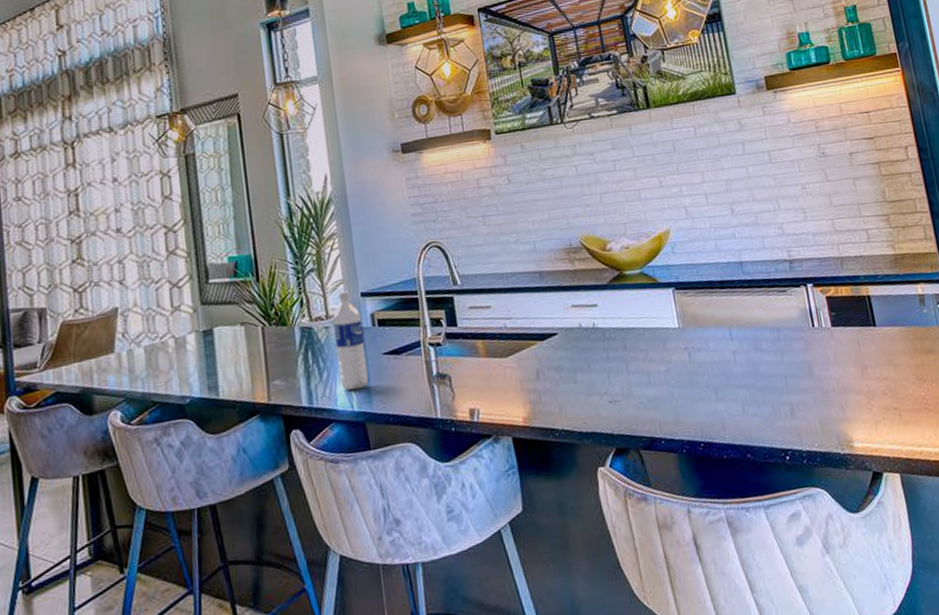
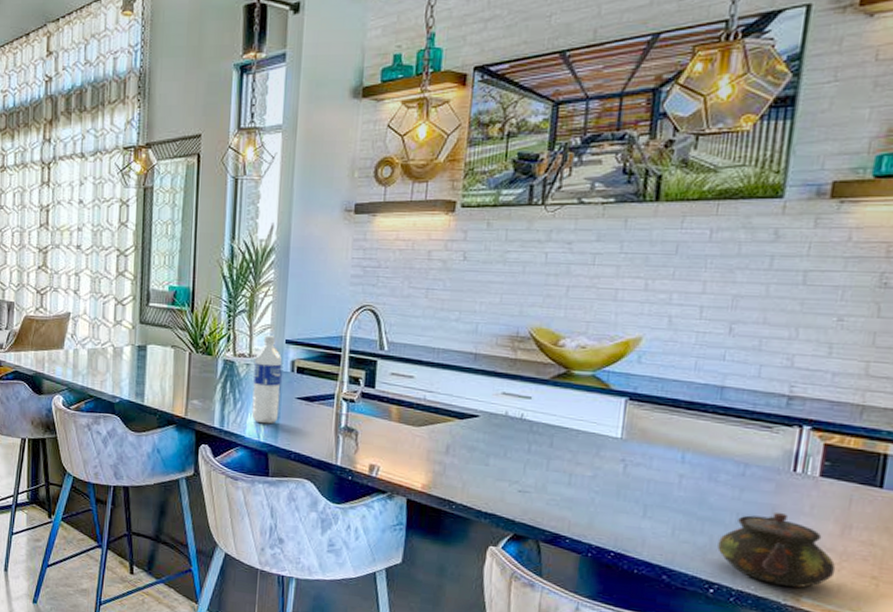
teapot: none [779,366,869,437] -> present [717,511,836,589]

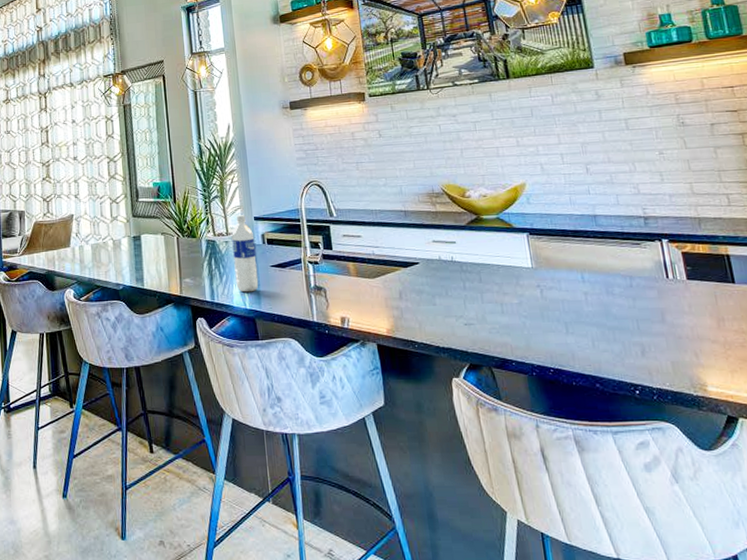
teapot: present [717,511,836,589] -> none [629,314,725,380]

